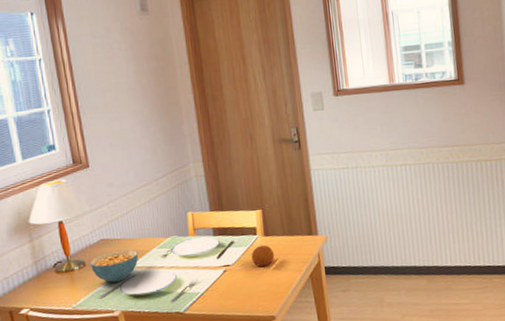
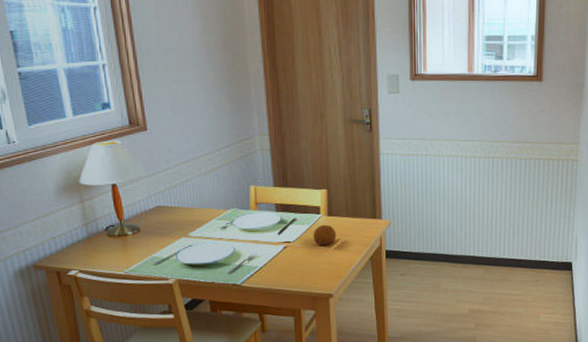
cereal bowl: present [89,249,139,282] -> none [144,218,197,250]

